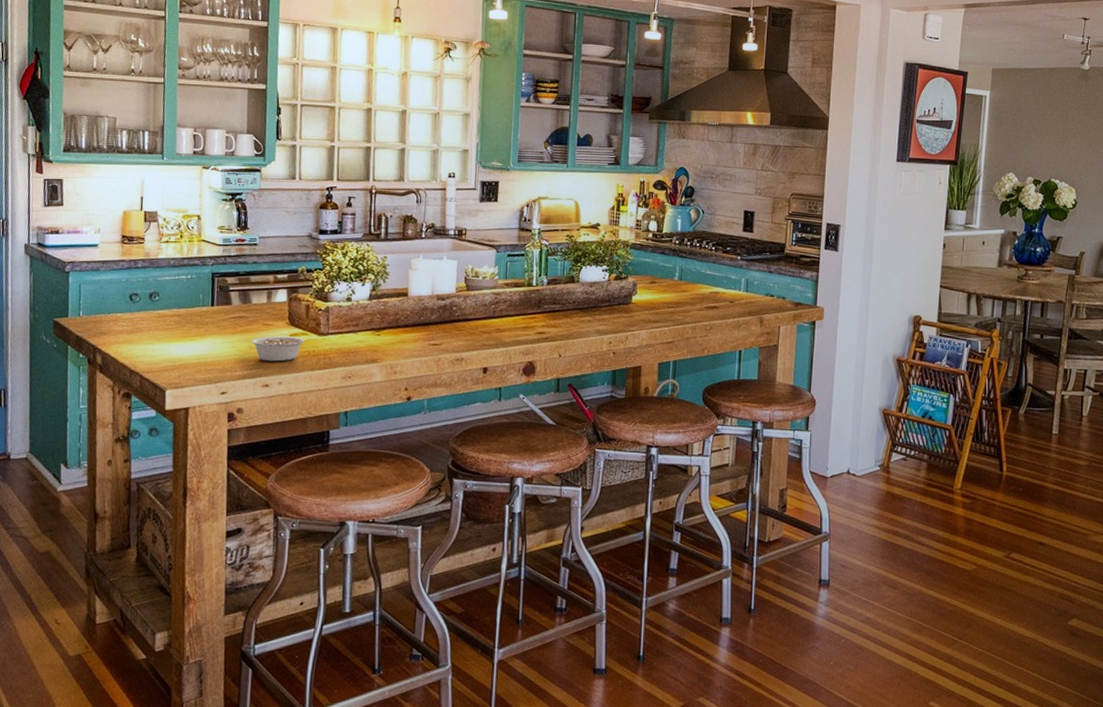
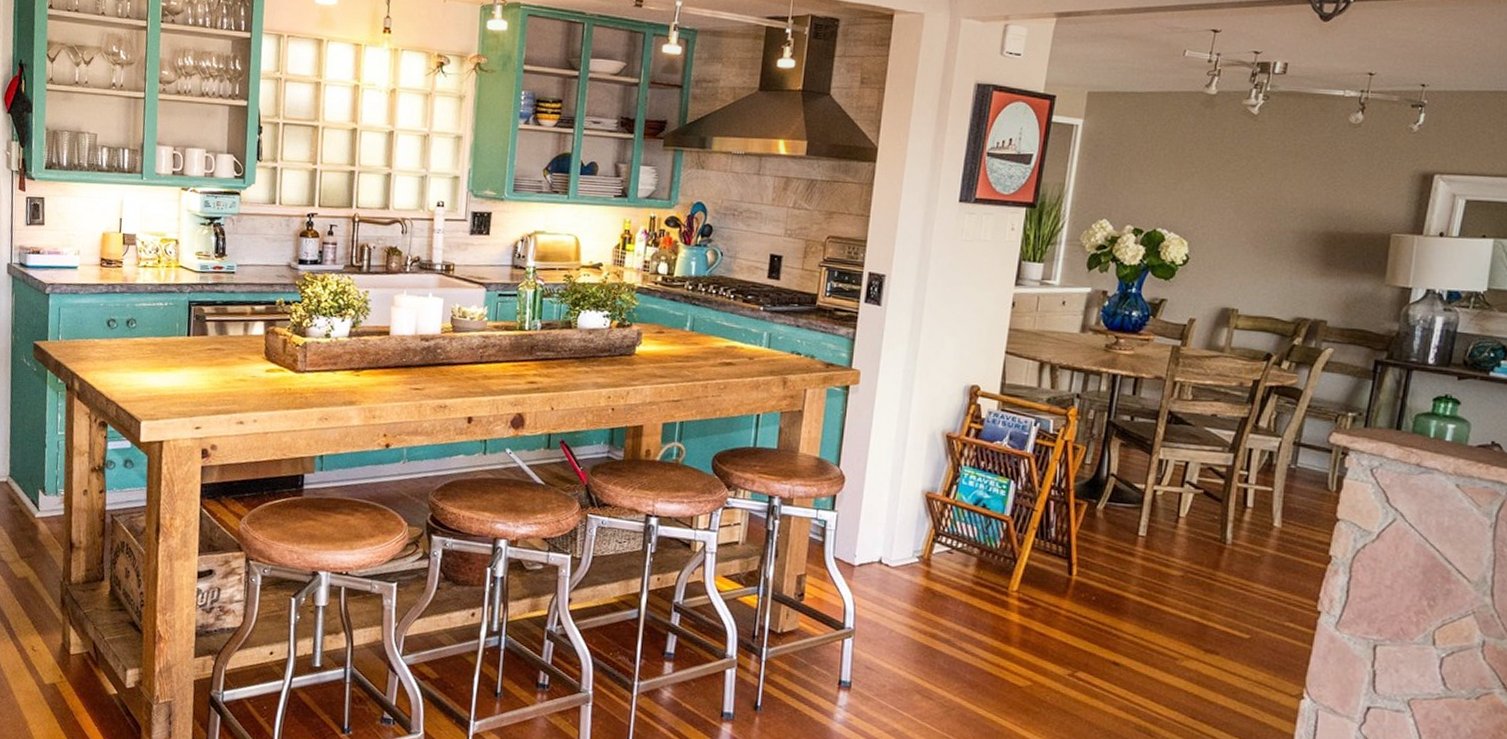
legume: present [251,336,313,362] -> none [226,370,289,398]

